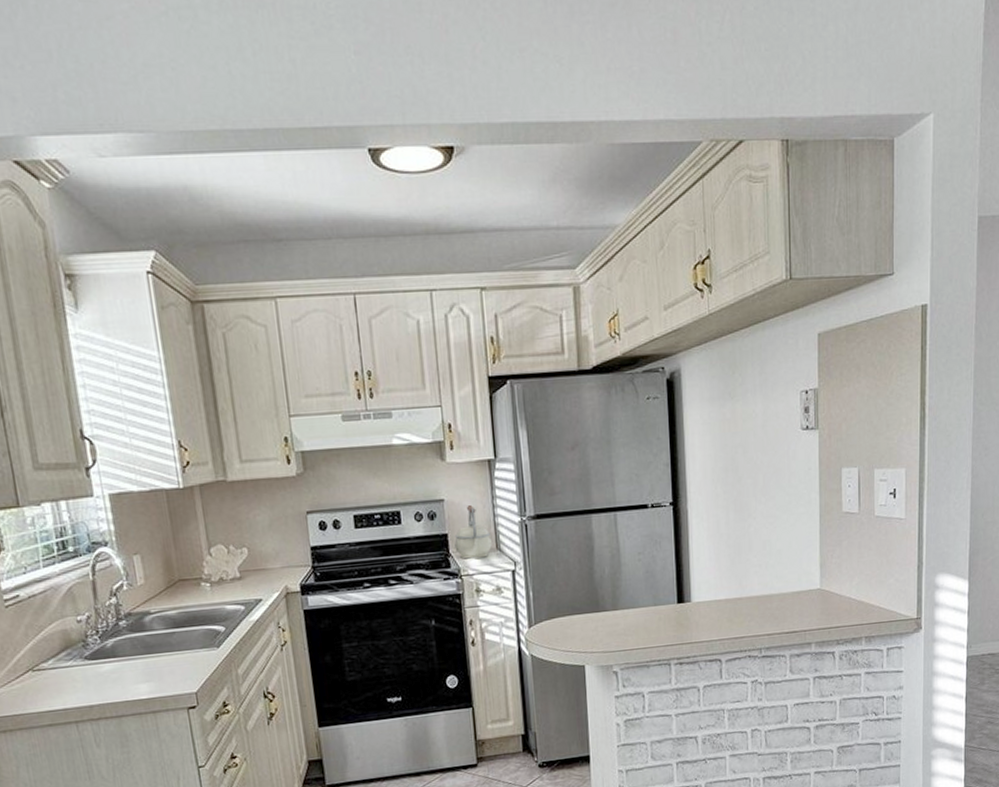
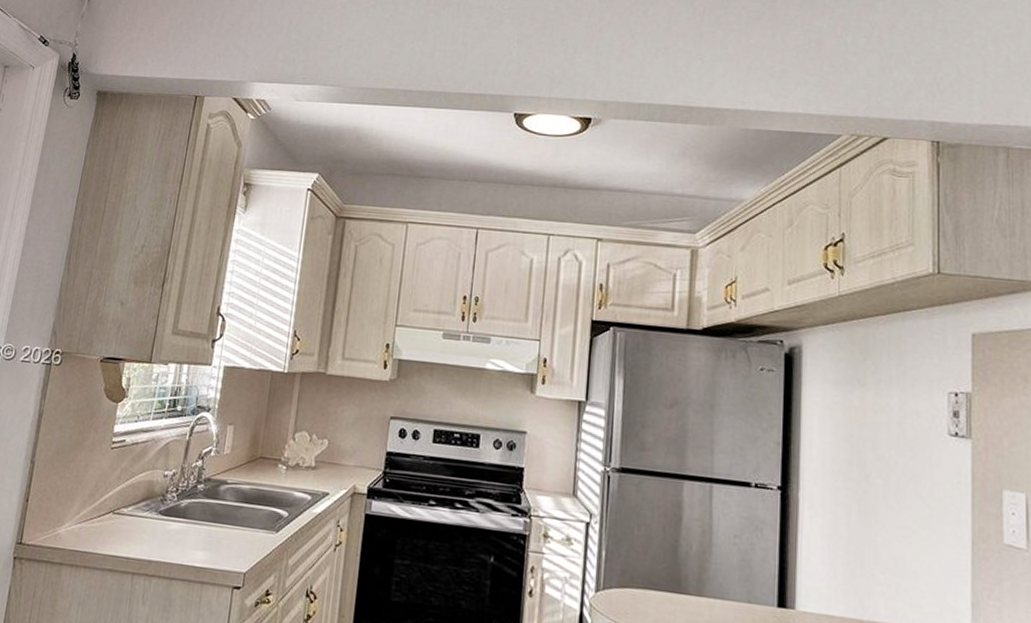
kettle: present [454,504,492,559] -> none [529,442,570,502]

